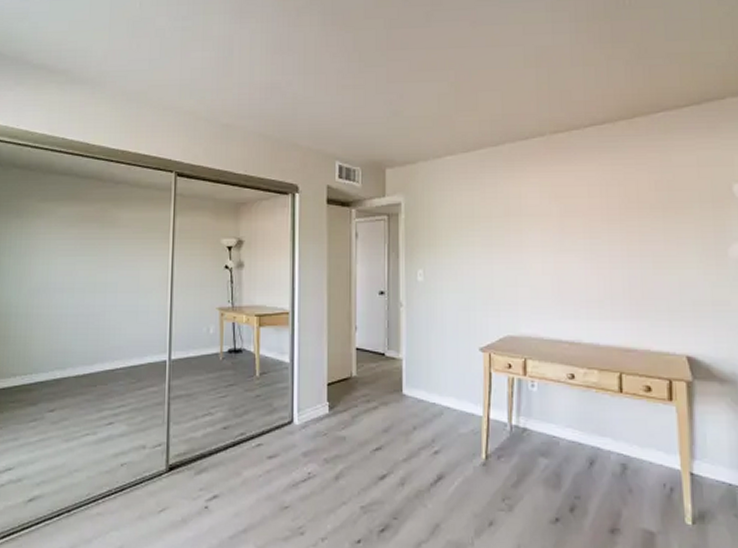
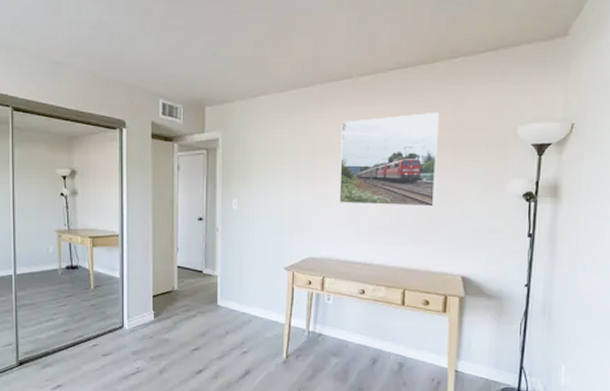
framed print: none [536,170,648,276] -> present [339,112,440,207]

